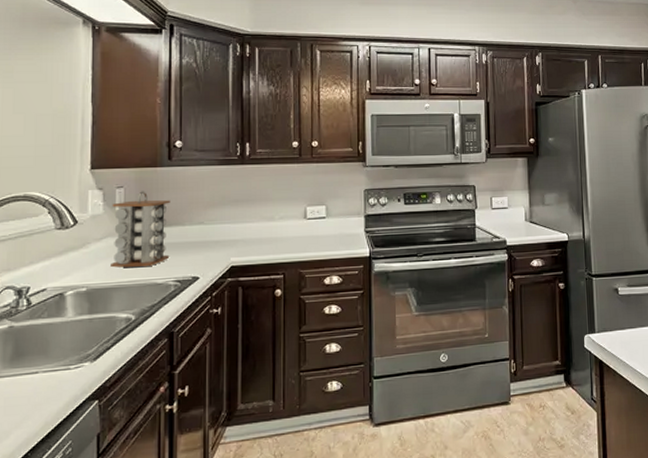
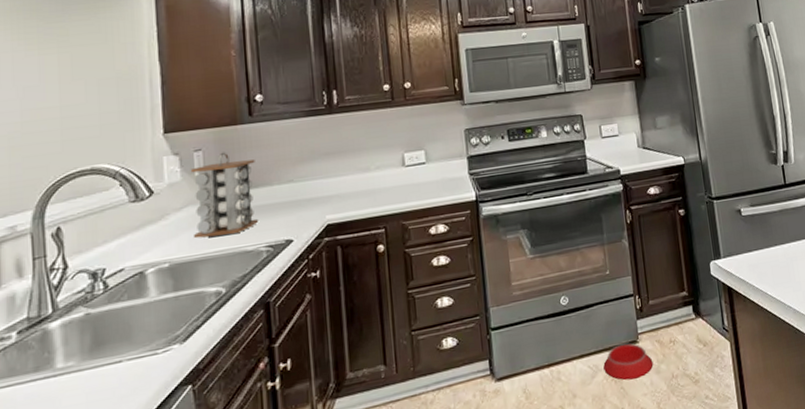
pet bowl: none [475,403,522,438] -> present [603,343,654,381]

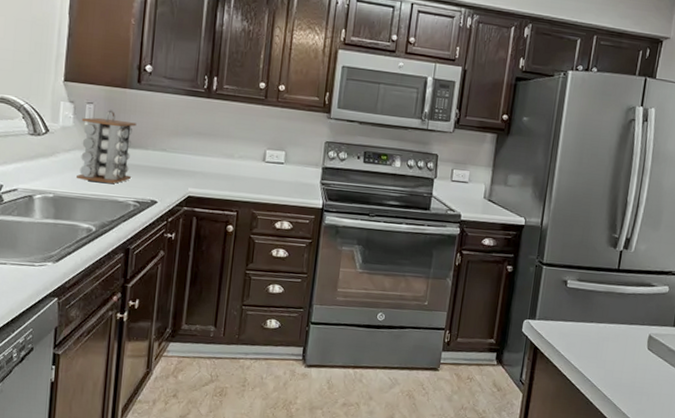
pet bowl: present [603,343,654,381] -> none [402,367,448,400]

